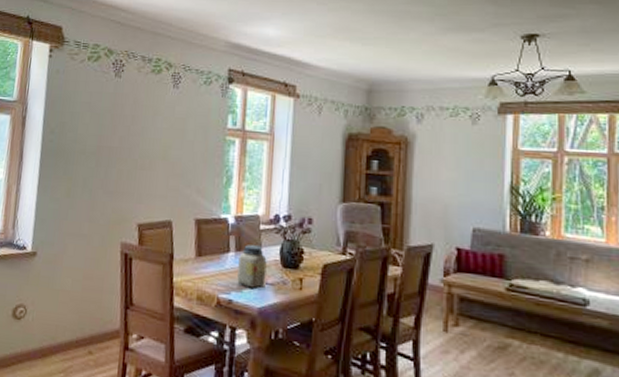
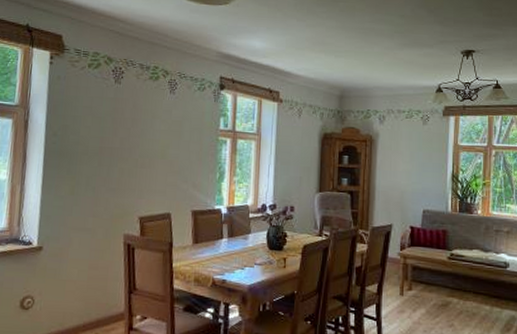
jar: present [237,245,267,288] -> none [230,231,256,269]

